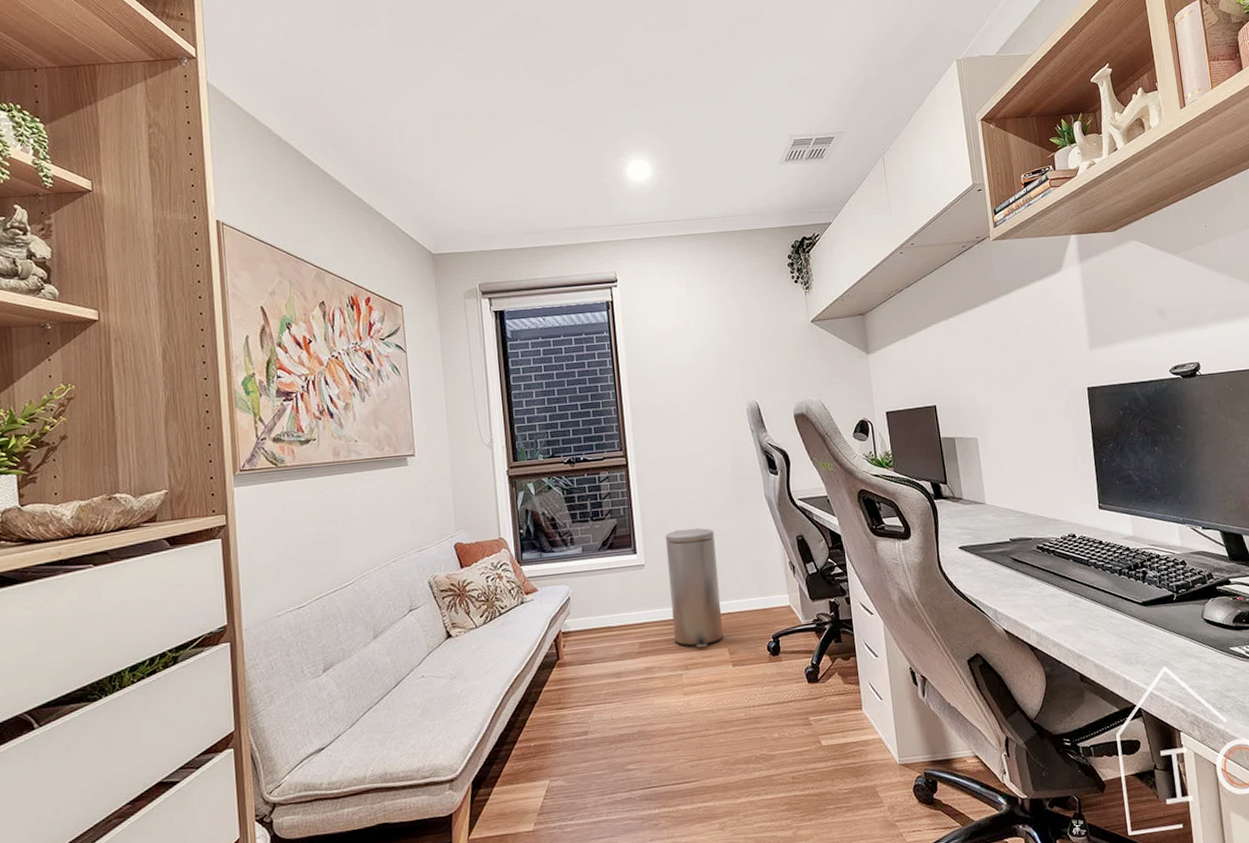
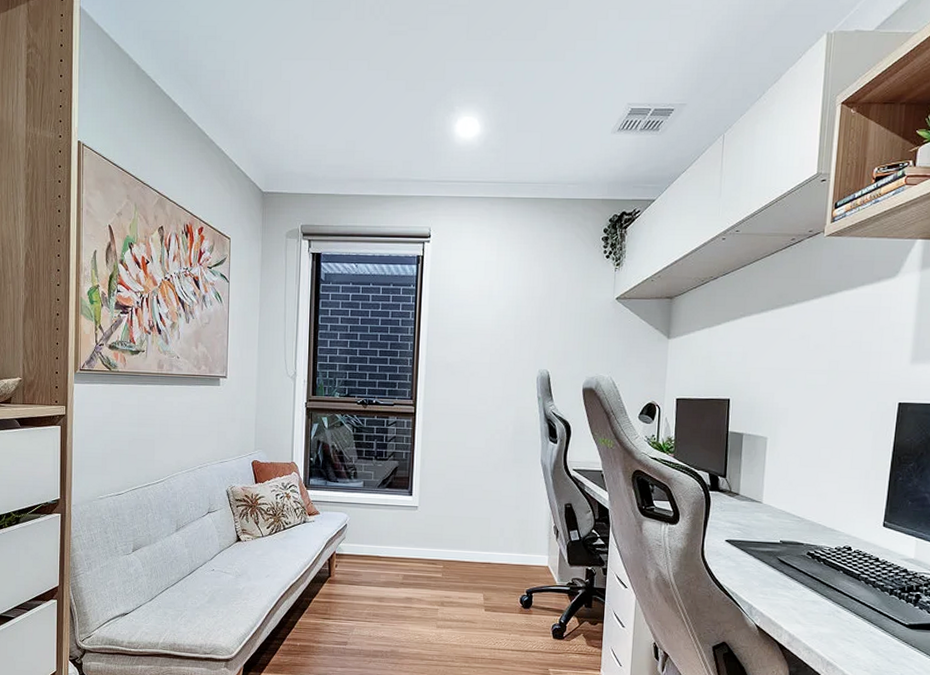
pedal bin: present [665,528,723,648] -> none [435,480,488,589]

